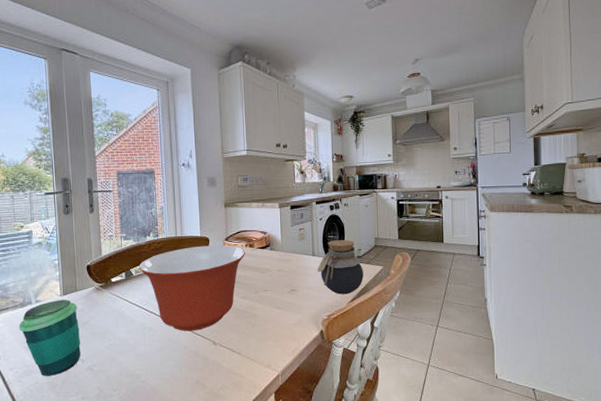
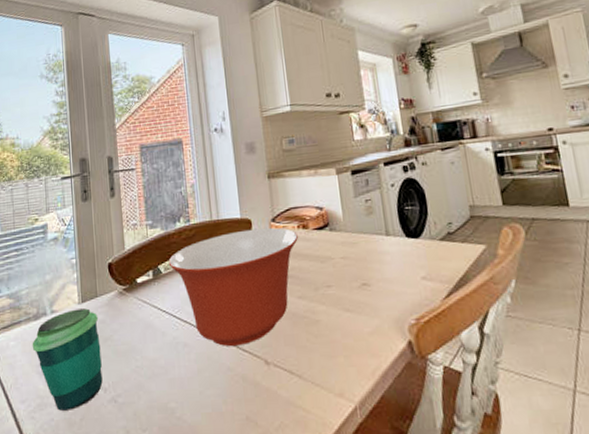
jar: present [317,240,363,295] -> none [394,211,460,288]

